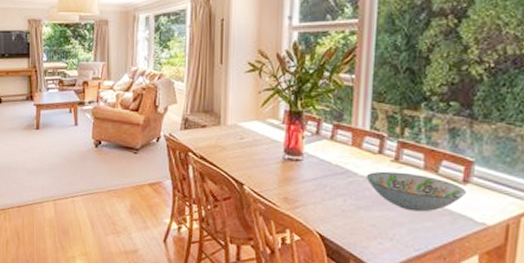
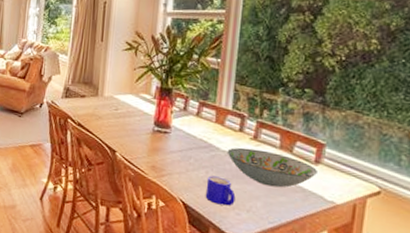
mug: none [344,204,377,235] -> present [205,175,236,206]

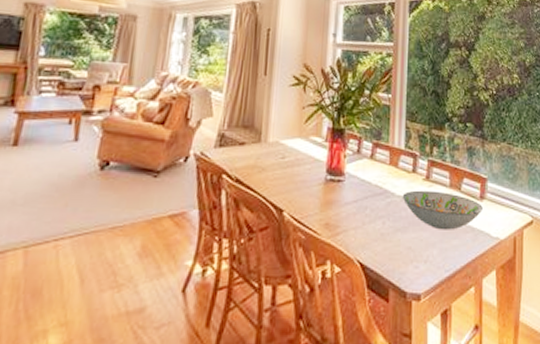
mug: present [205,175,236,206] -> none [383,226,413,259]

